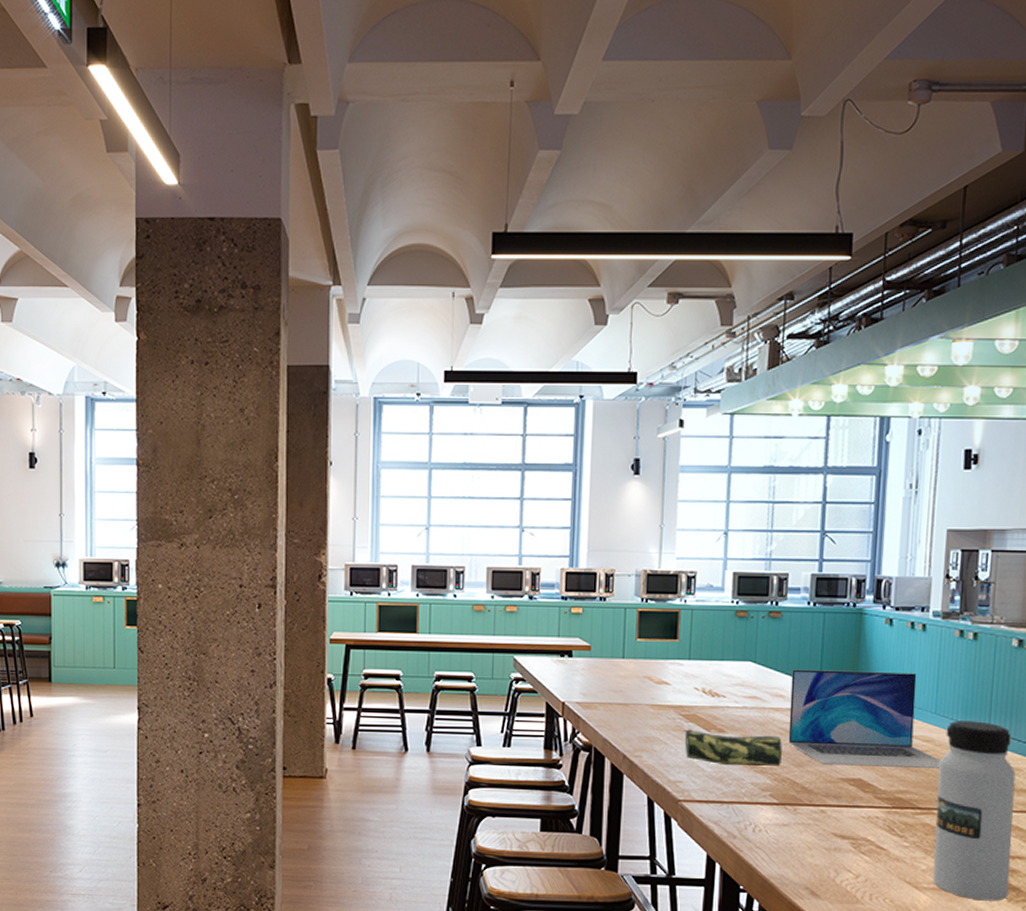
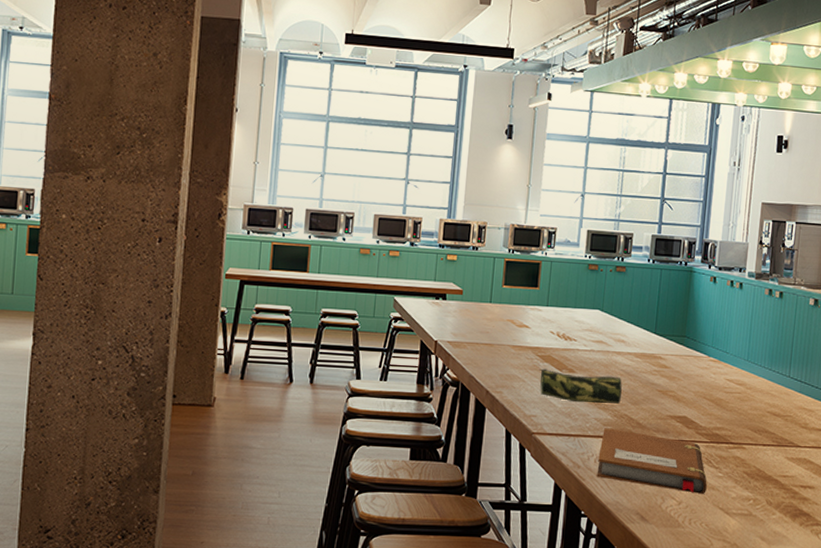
notebook: none [756,793,890,867] -> present [596,428,707,495]
laptop: present [788,669,941,768] -> none [627,318,751,408]
water bottle: present [933,720,1016,901] -> none [741,367,809,525]

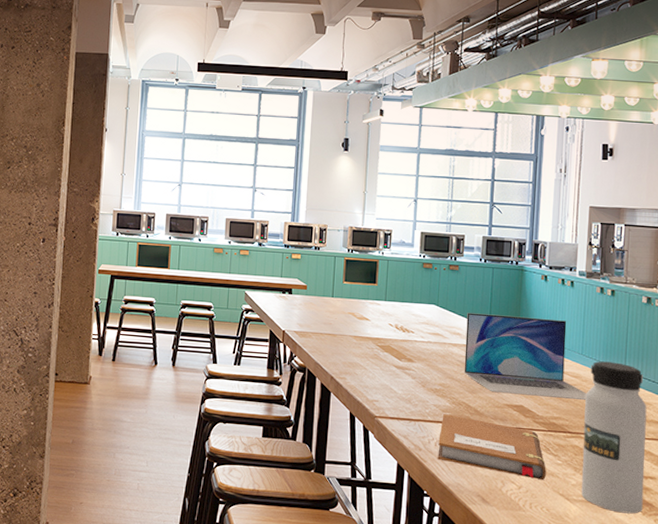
pencil case: present [538,368,622,404] -> none [379,357,459,392]
laptop: none [627,318,751,408] -> present [464,312,587,400]
water bottle: none [741,367,809,525] -> present [581,361,647,514]

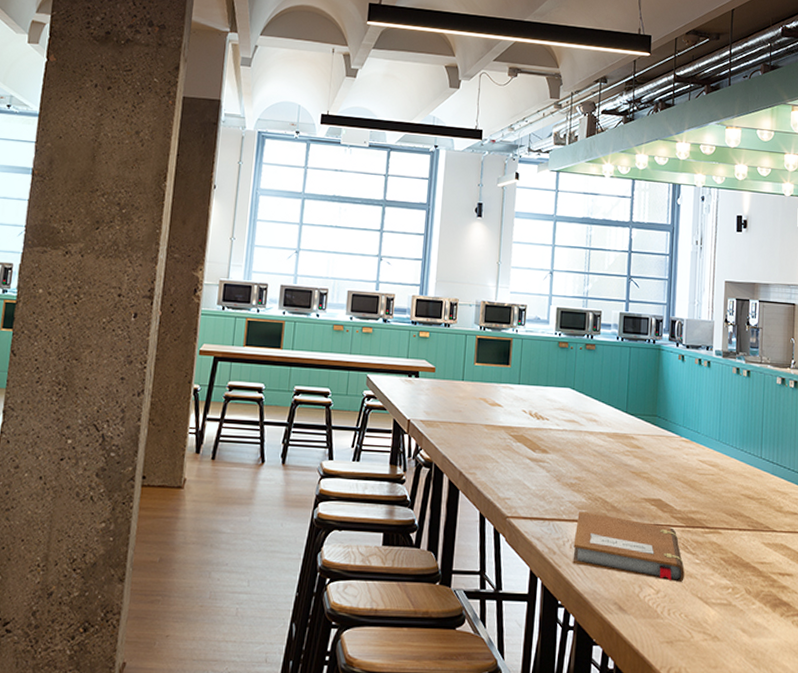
laptop: present [464,312,587,400] -> none [600,396,724,491]
water bottle: present [581,361,647,514] -> none [720,448,783,616]

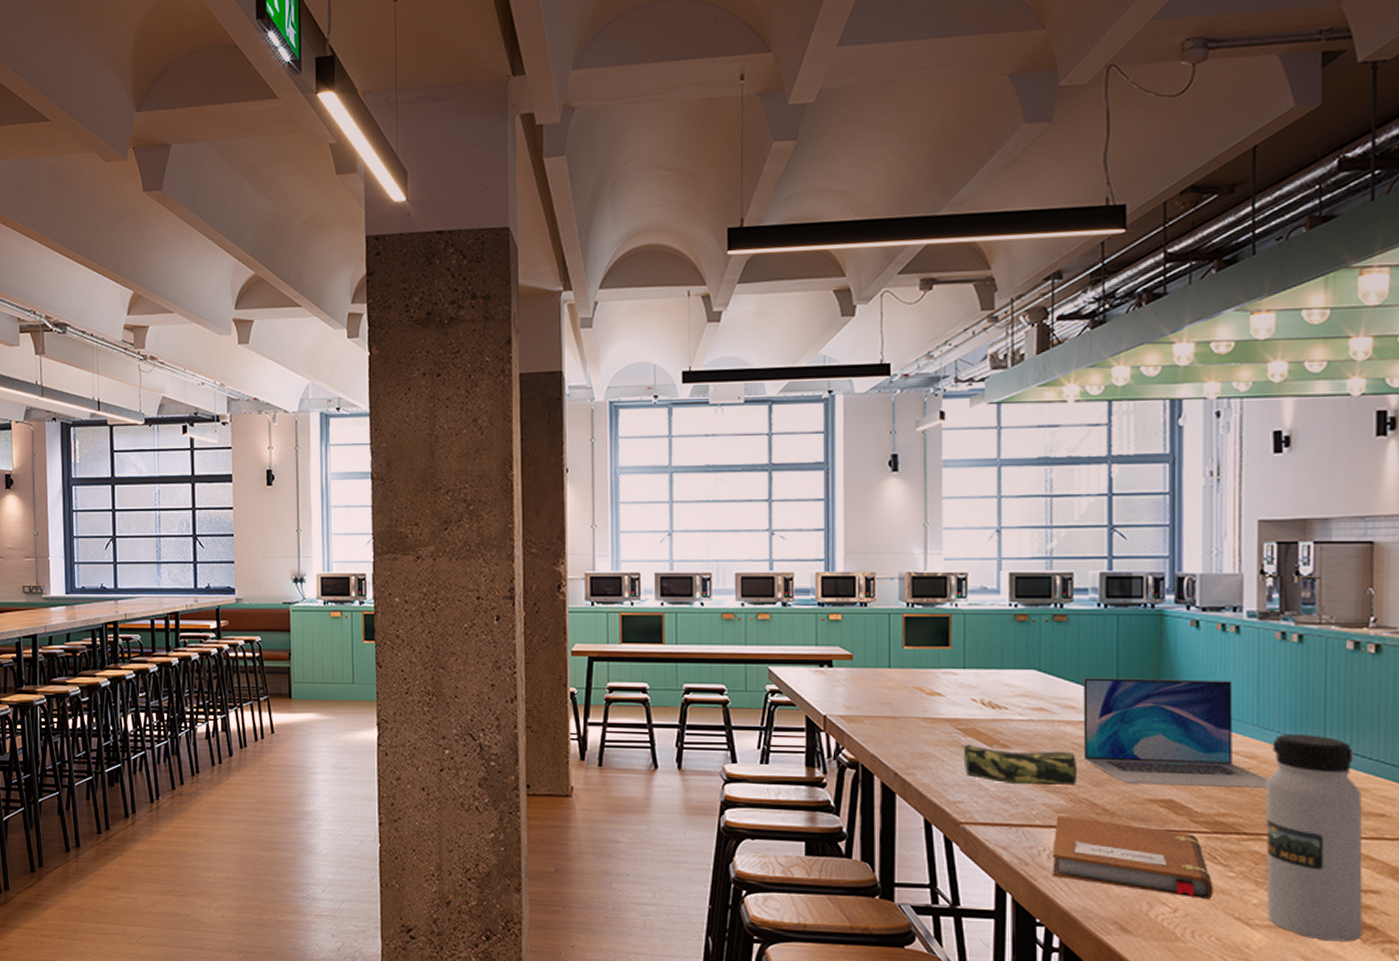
pencil case: none [511,449,596,486] -> present [960,744,1077,786]
laptop: none [600,396,724,491] -> present [1083,678,1268,788]
water bottle: none [720,448,783,616] -> present [1266,734,1363,942]

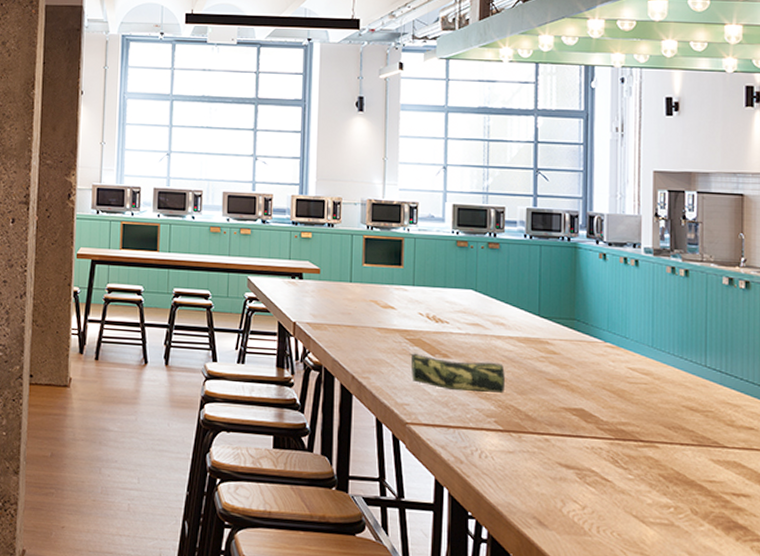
notebook: present [1052,815,1213,900] -> none [483,419,615,499]
laptop: present [1083,678,1268,788] -> none [510,298,661,402]
water bottle: present [1266,734,1363,942] -> none [658,355,736,540]

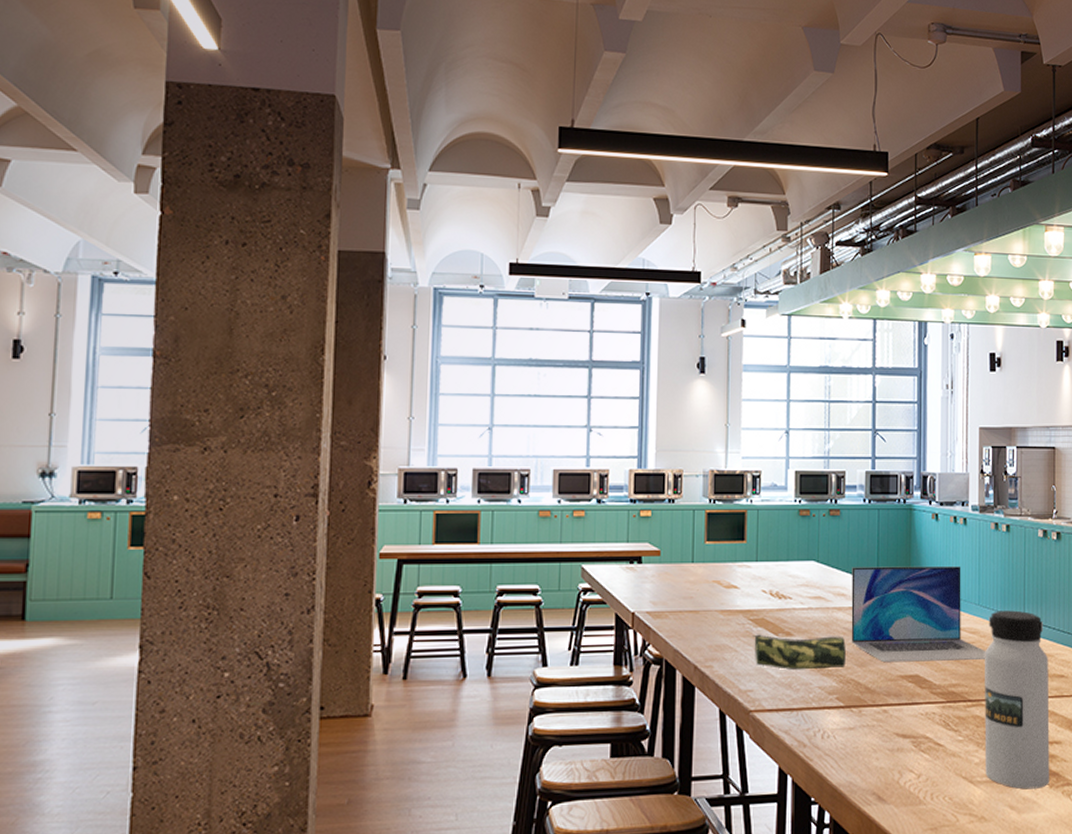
laptop: none [510,298,661,402] -> present [851,566,986,663]
water bottle: none [658,355,736,540] -> present [984,610,1050,790]

